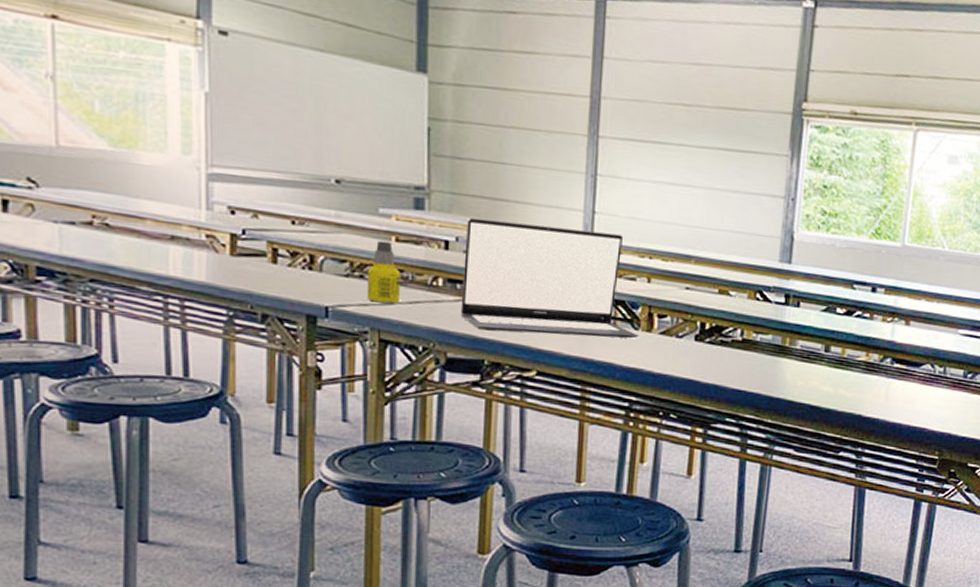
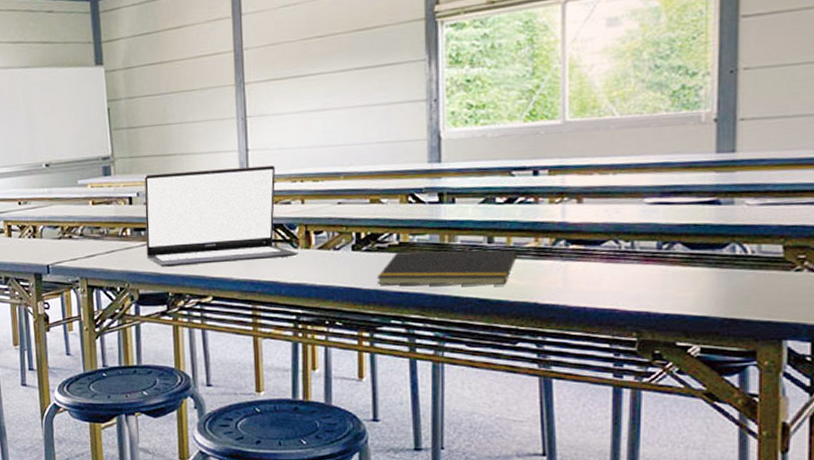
bottle: present [366,240,400,303] -> none [74,206,99,255]
notepad: none [716,348,850,395] -> present [376,249,518,286]

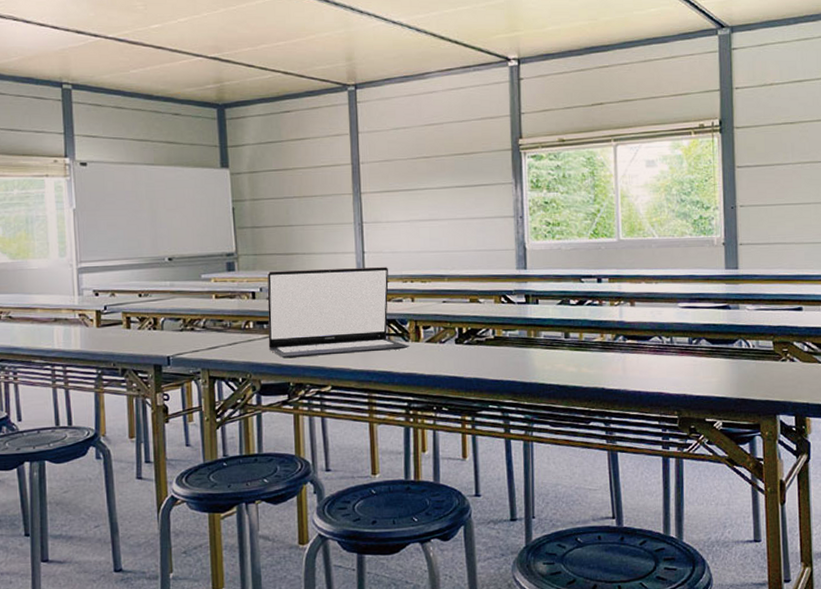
notepad: present [376,249,518,286] -> none [476,343,588,374]

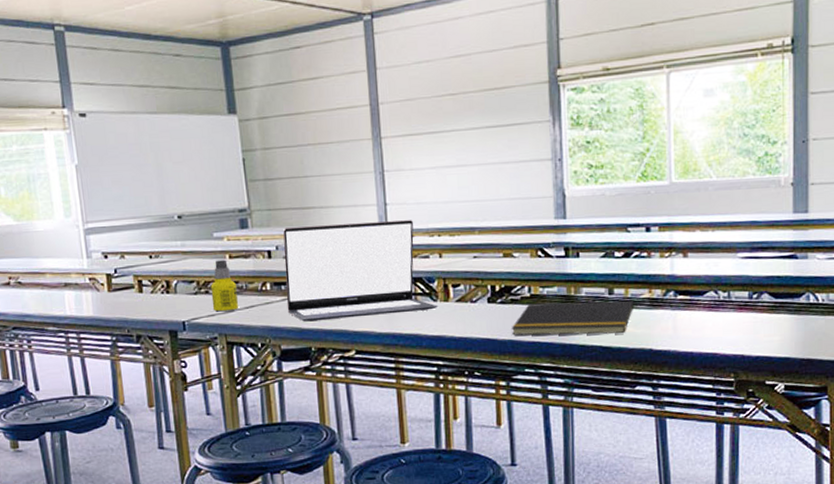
bottle: none [196,299,222,347] -> present [210,259,238,311]
notepad: none [476,343,588,374] -> present [511,300,634,336]

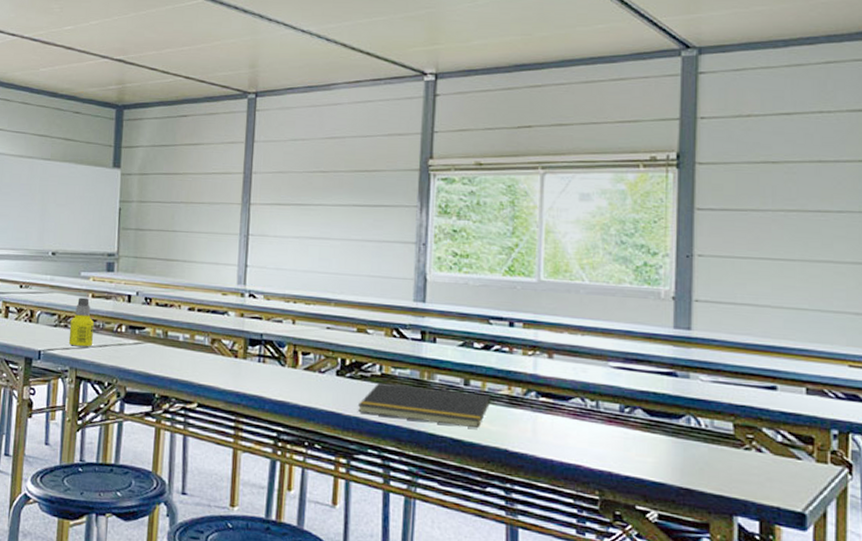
laptop: present [283,220,438,322] -> none [138,276,285,374]

